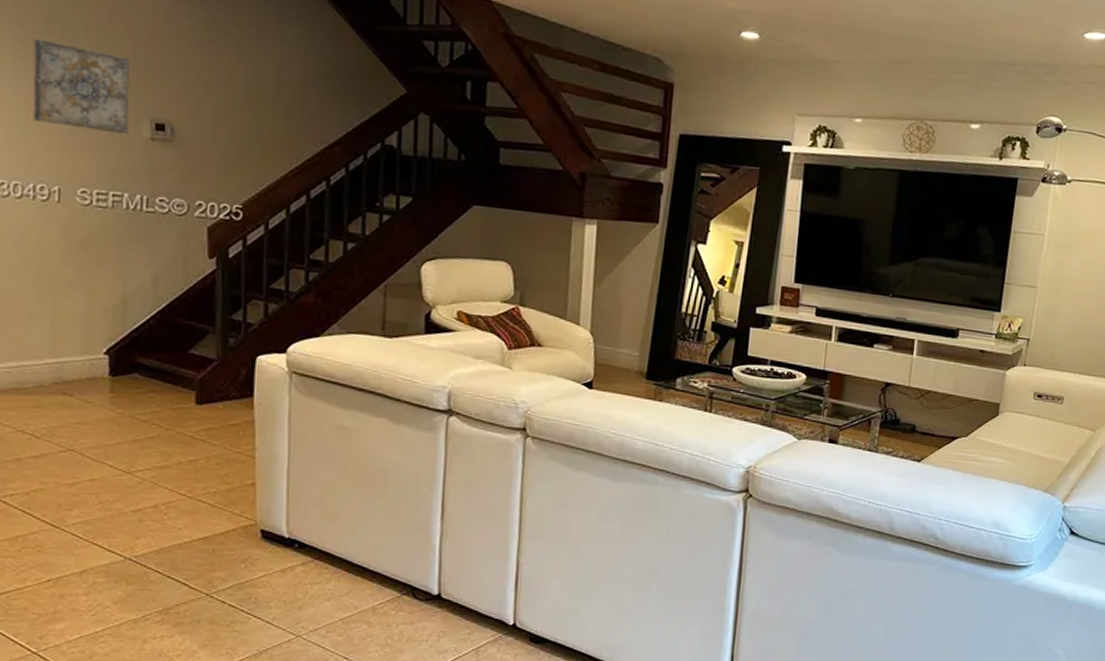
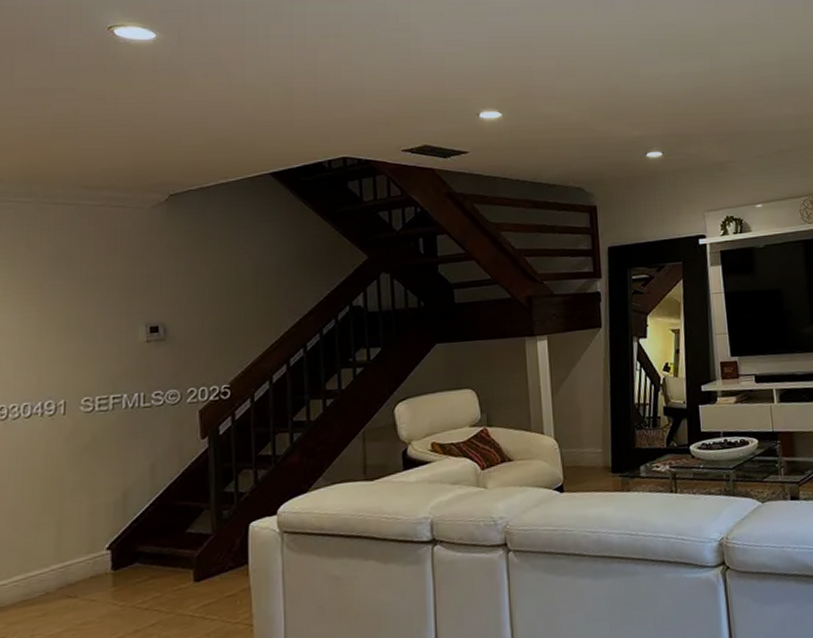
wall art: present [33,38,130,134] -> none [42,274,127,346]

